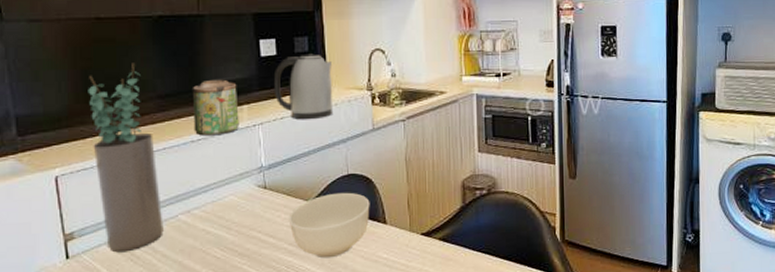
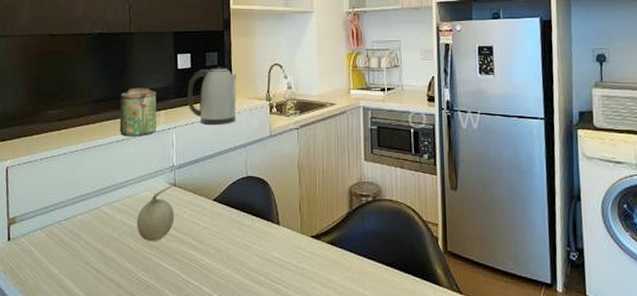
vase: present [88,63,164,253] -> none [38,72,89,238]
fruit: none [221,186,267,249] -> present [136,184,175,241]
bowl: present [288,192,370,259] -> none [193,193,266,255]

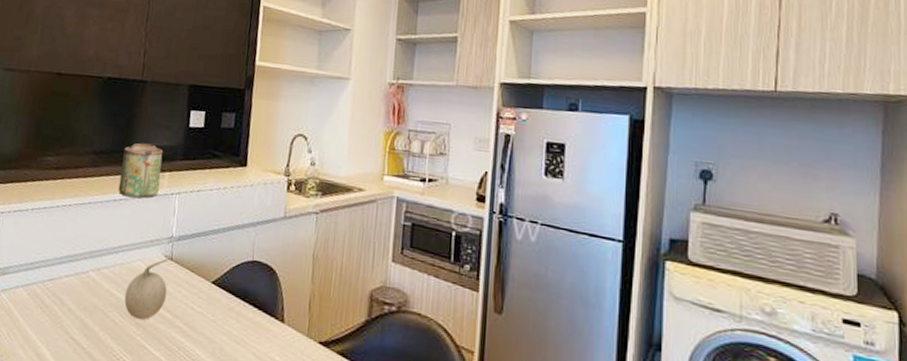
kettle: present [187,67,237,124] -> none [195,129,254,197]

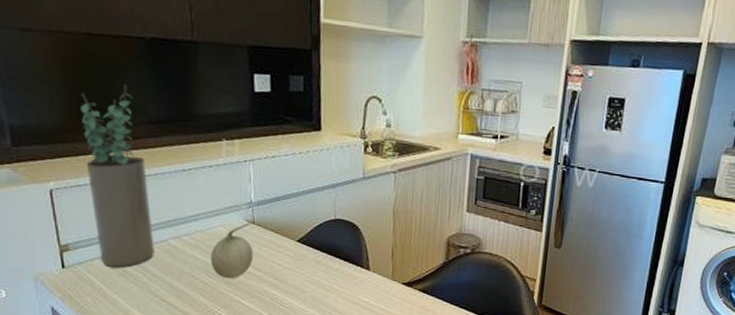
vase: none [24,117,83,298] -> present [80,84,154,268]
canister: present [118,142,164,198] -> none [184,110,231,167]

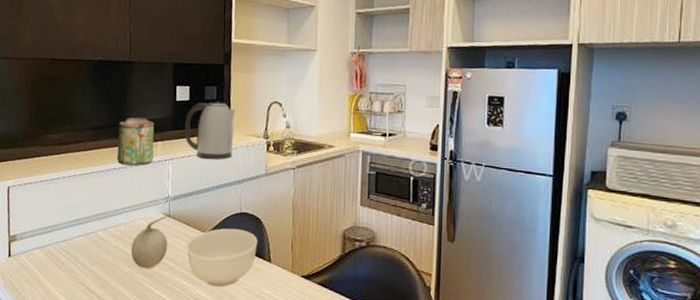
vase: present [80,84,154,268] -> none [38,98,85,257]
canister: none [184,110,231,167] -> present [116,117,155,166]
kettle: none [266,93,326,161] -> present [184,101,235,160]
bowl: none [274,235,355,296] -> present [186,228,258,287]

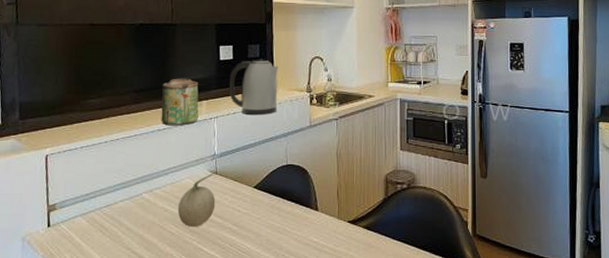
bowl: present [186,228,258,287] -> none [234,180,305,239]

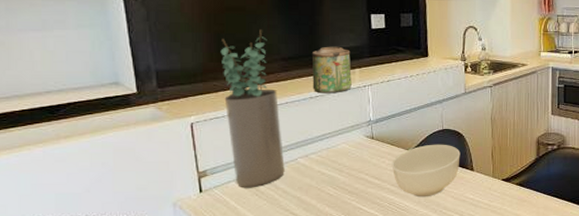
vase: none [78,62,130,224] -> present [220,29,285,188]
fruit: present [177,171,216,227] -> none [334,137,373,188]
kettle: present [228,59,278,115] -> none [382,28,432,82]
bowl: none [234,180,305,239] -> present [391,144,461,198]

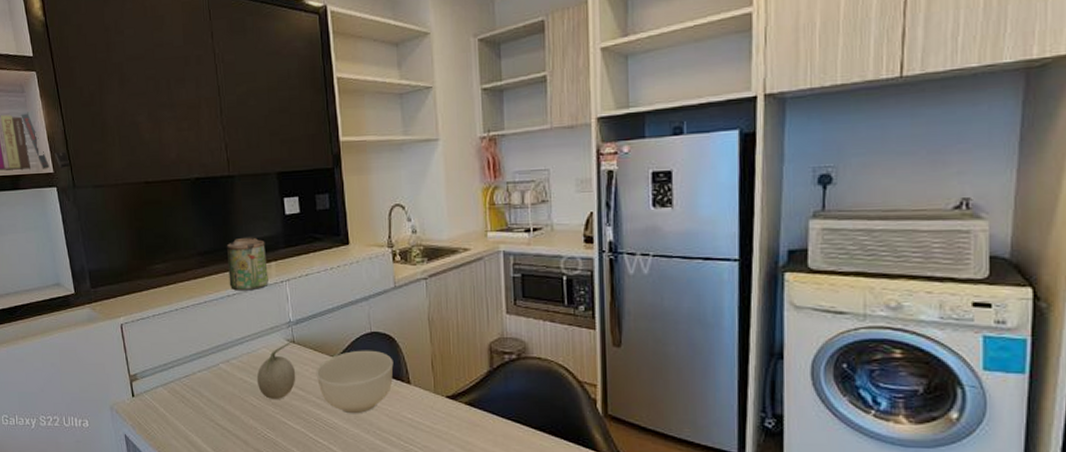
vase: present [220,29,285,188] -> none [142,222,208,395]
fruit: none [334,137,373,188] -> present [256,340,296,399]

